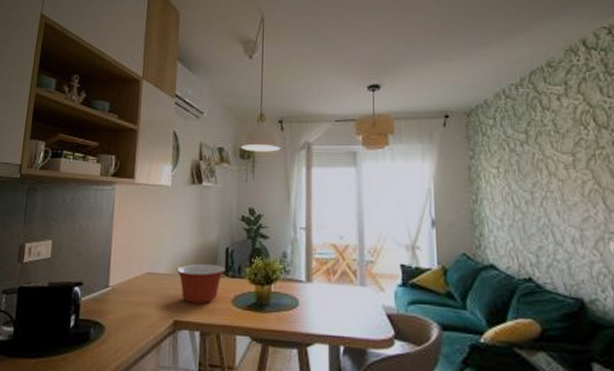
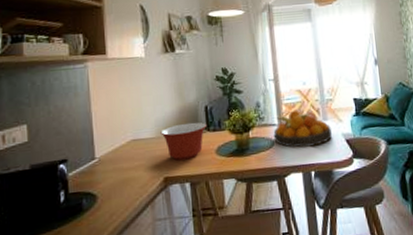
fruit bowl: none [299,267,369,315] -> present [273,110,332,148]

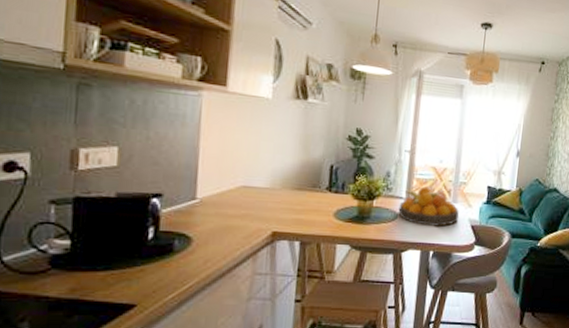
mixing bowl: present [160,122,206,161] -> none [276,178,329,217]

